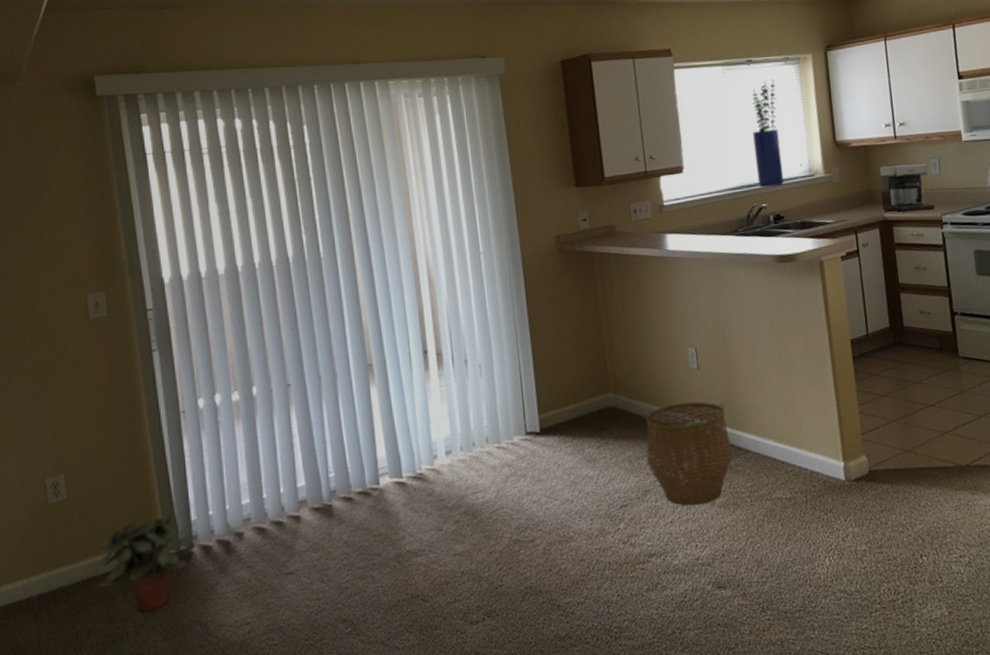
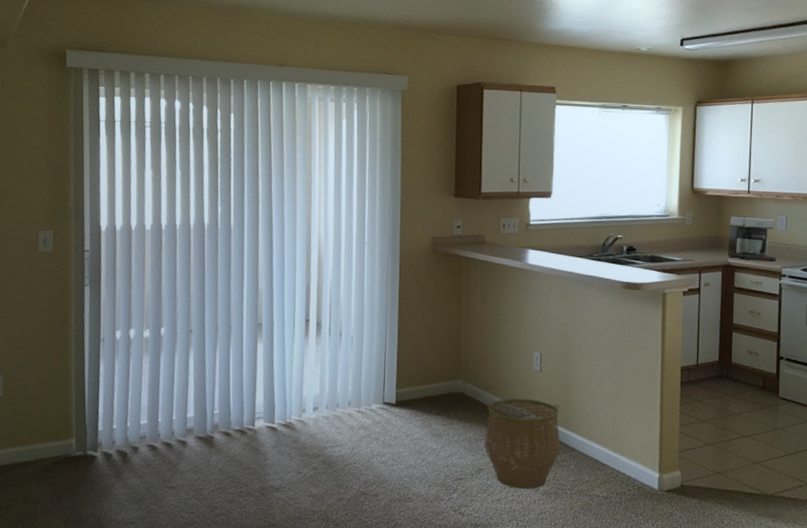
potted plant: present [98,509,196,613] -> none [19,419,100,499]
vase: present [752,79,784,188] -> none [617,125,645,221]

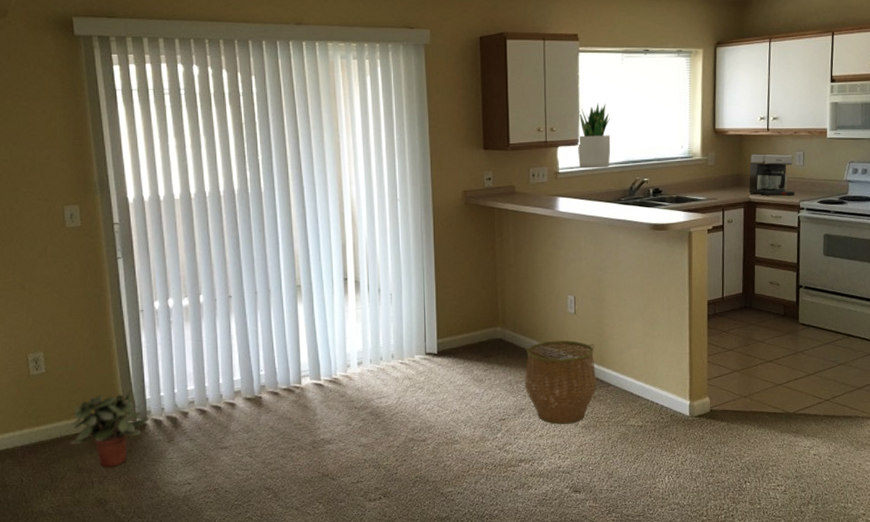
potted plant: none [19,419,100,499] -> present [70,389,149,467]
planter: none [551,156,585,222] -> present [578,103,611,169]

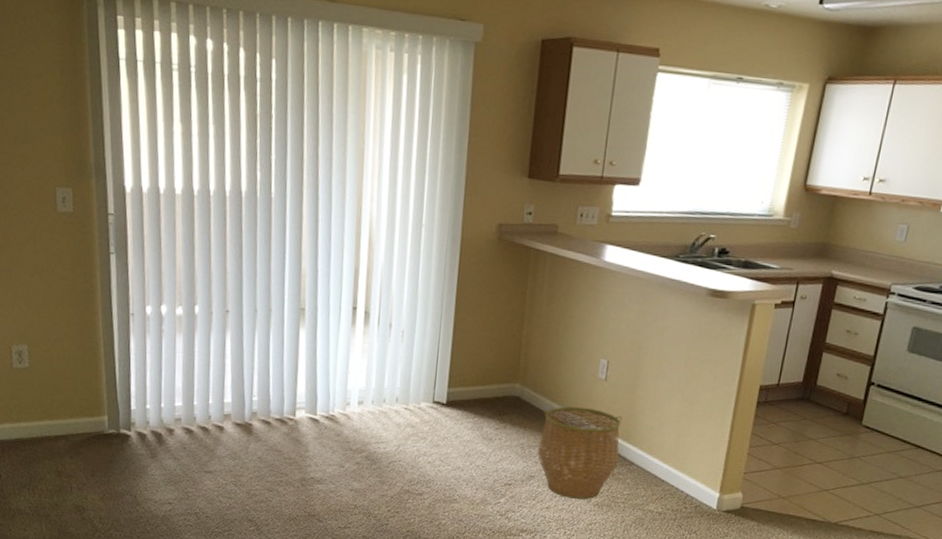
potted plant: present [70,389,149,467] -> none [50,396,133,475]
planter: present [578,103,611,169] -> none [636,137,682,217]
coffee maker: present [749,153,795,197] -> none [833,220,895,278]

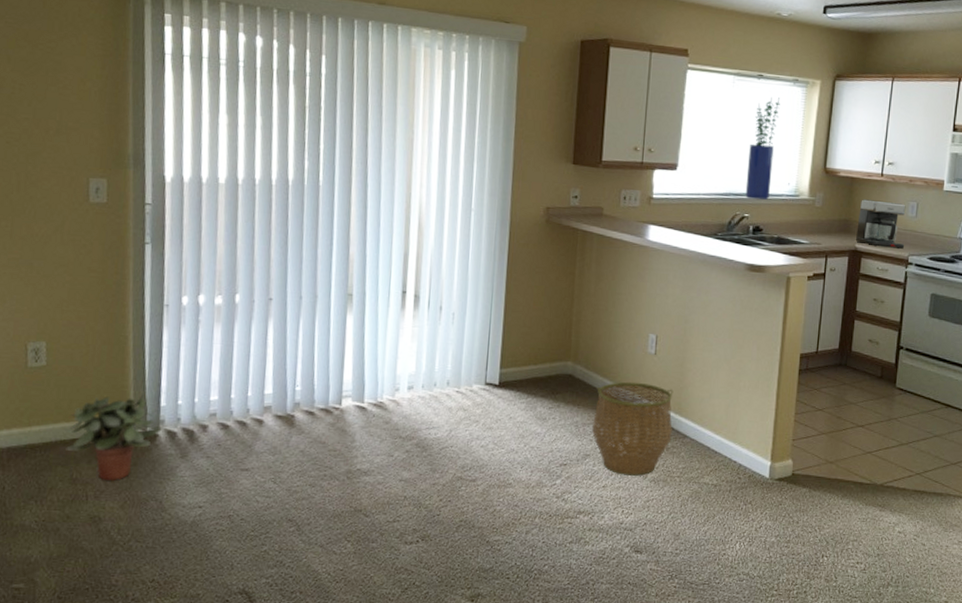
potted plant: none [50,396,133,475] -> present [65,393,162,480]
vase: none [712,103,760,220] -> present [745,97,780,200]
coffee maker: none [833,220,895,278] -> present [856,199,906,250]

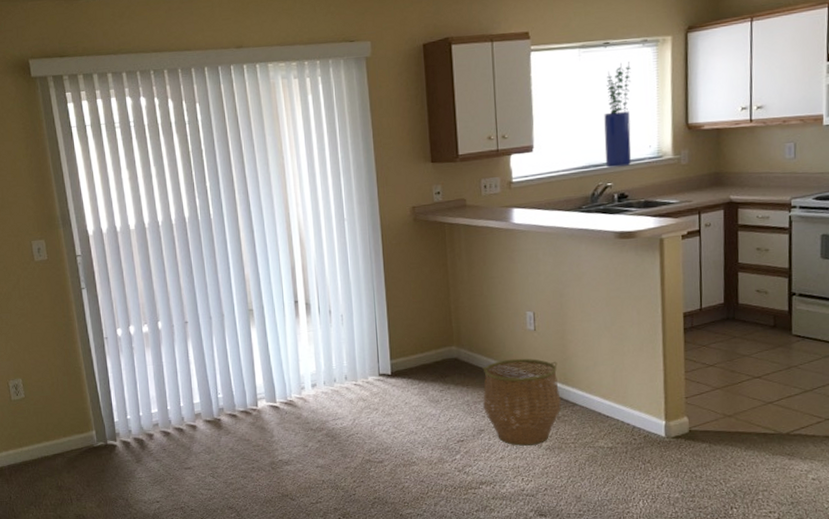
potted plant: present [65,393,162,480] -> none [48,412,118,486]
coffee maker: present [856,199,906,250] -> none [729,146,785,196]

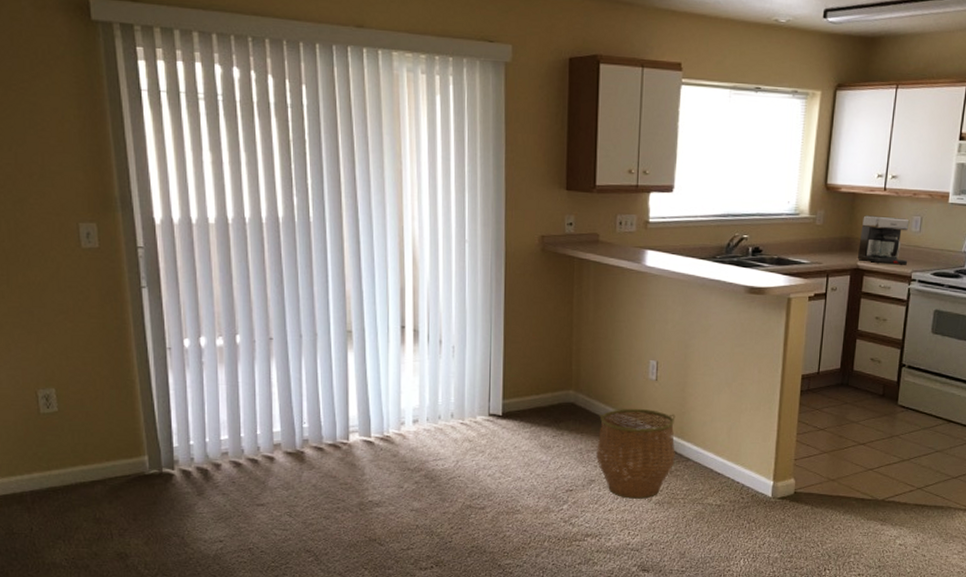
vase: present [604,62,631,167] -> none [744,111,779,220]
coffee maker: none [729,146,785,196] -> present [858,215,910,266]

